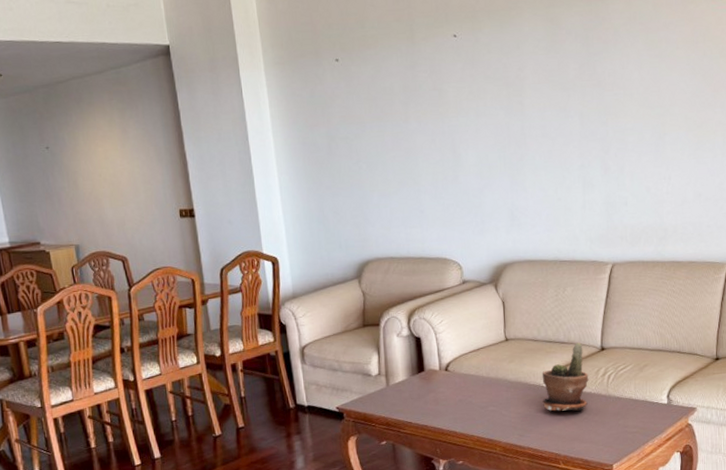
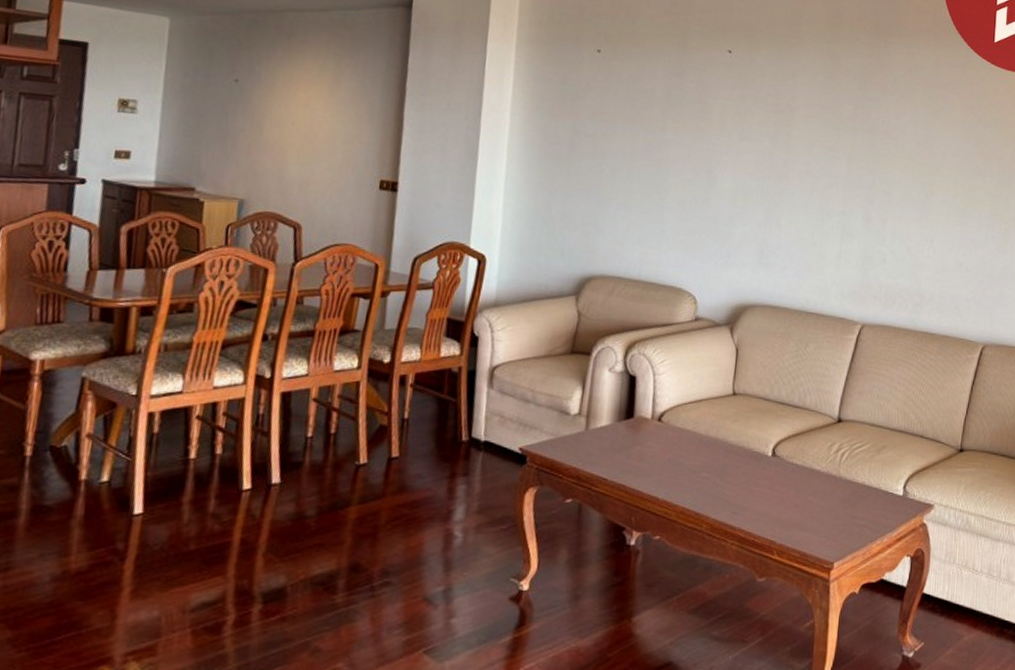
potted plant: present [542,342,589,411] -> none [763,409,820,491]

